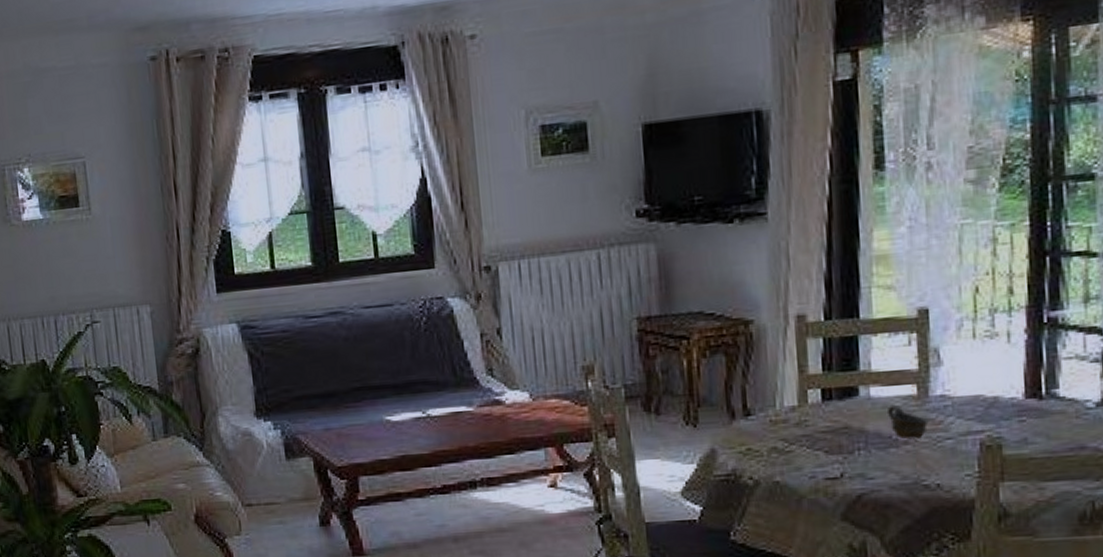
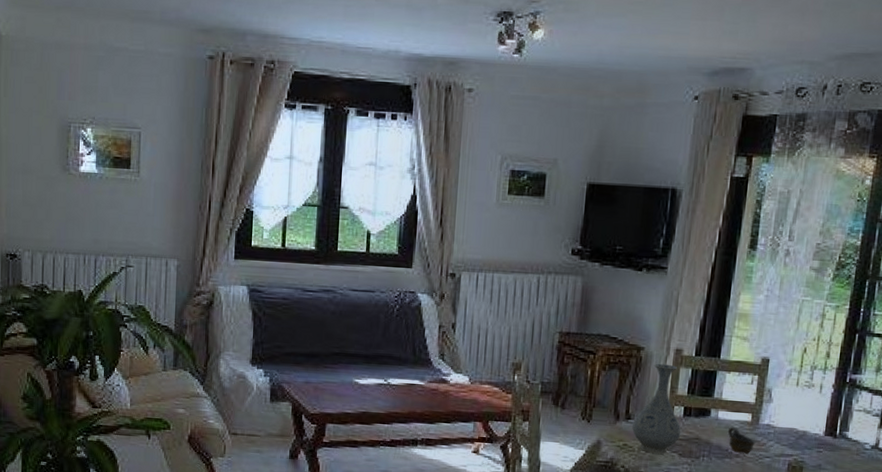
vase: none [754,336,823,455] -> present [632,363,681,454]

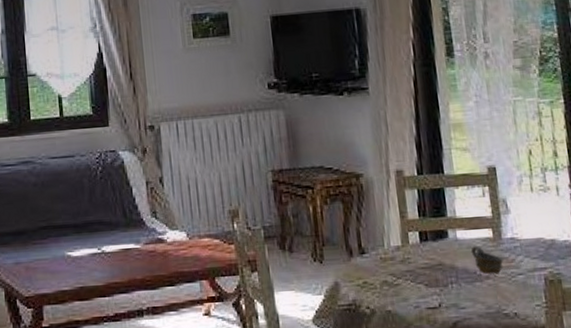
vase: present [632,363,681,454] -> none [368,188,422,288]

